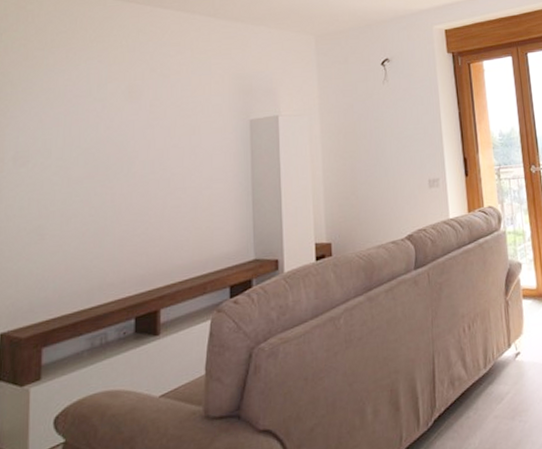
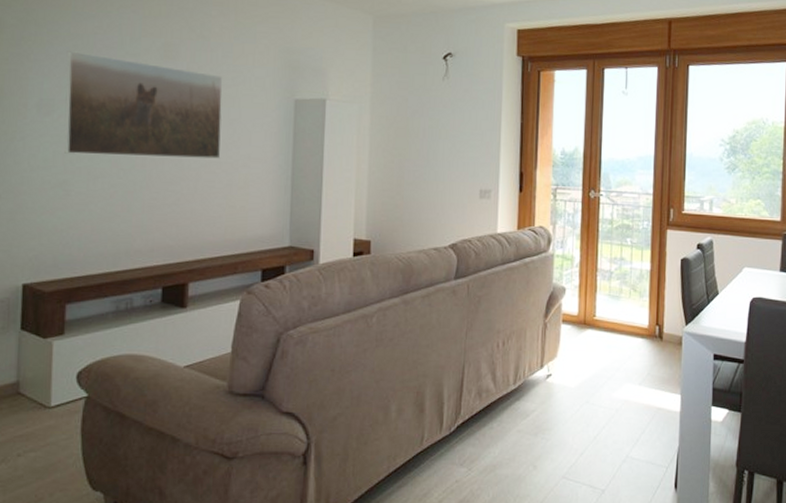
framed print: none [39,104,185,200] -> present [64,51,223,159]

